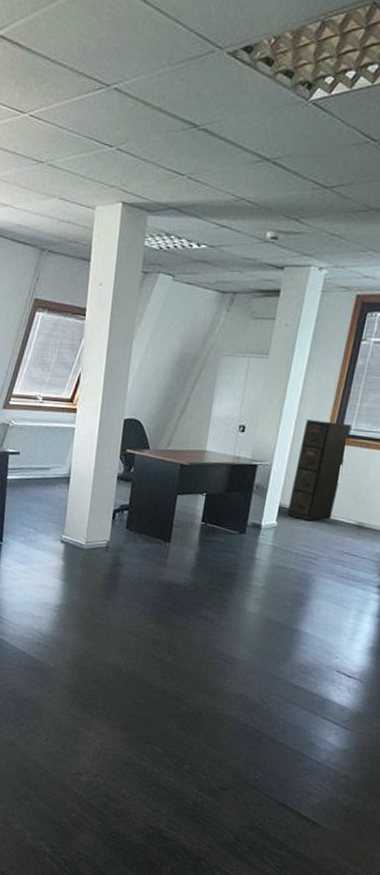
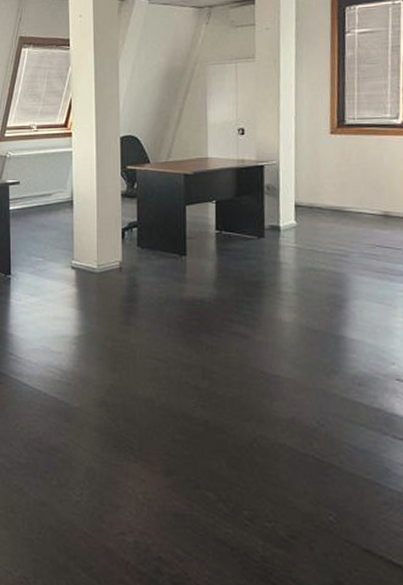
filing cabinet: present [287,419,351,521] -> none [304,113,355,217]

